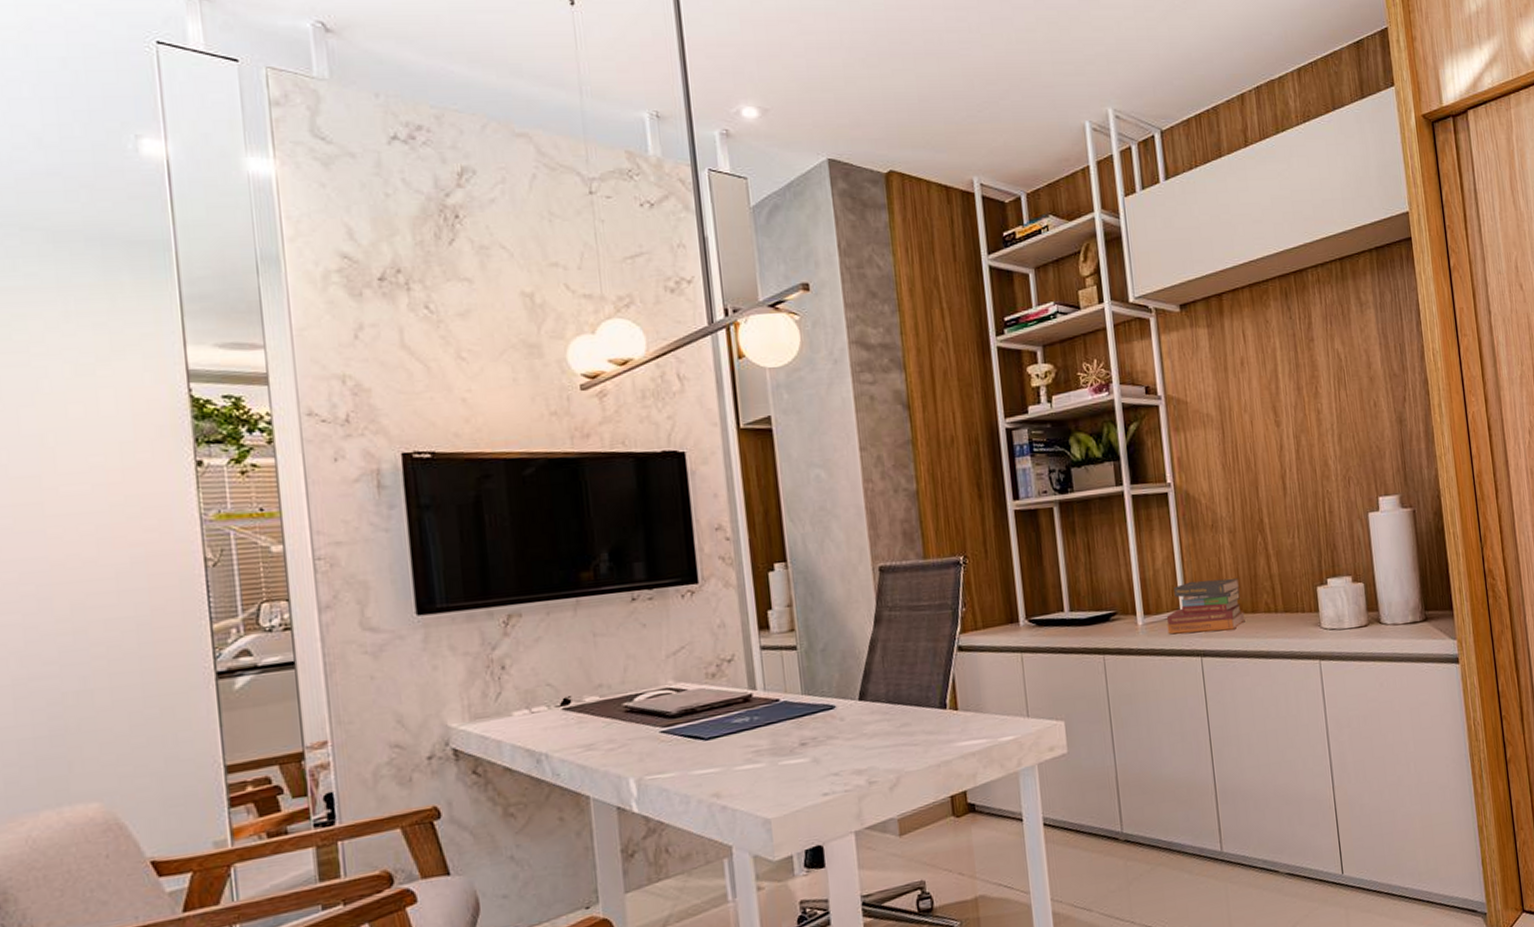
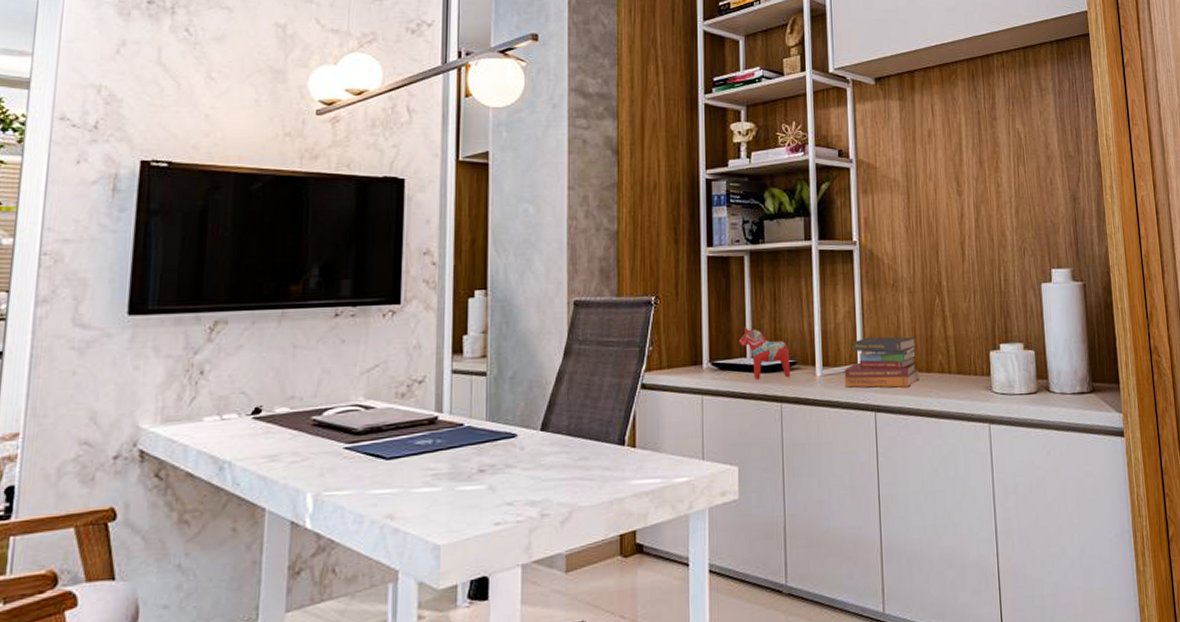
decorative figurine: none [1054,581,1111,634] -> present [738,328,791,381]

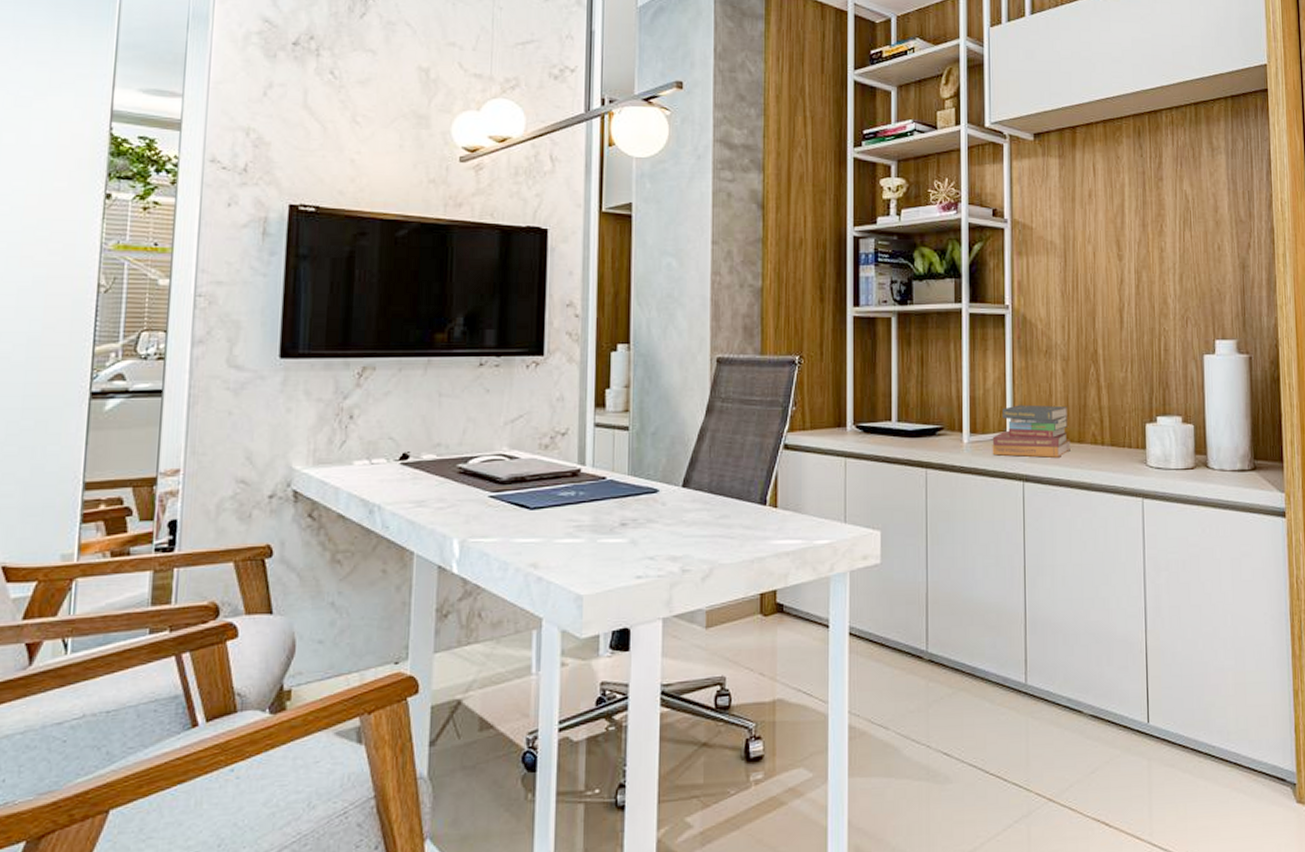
decorative figurine: present [738,328,791,381] -> none [883,391,937,445]

